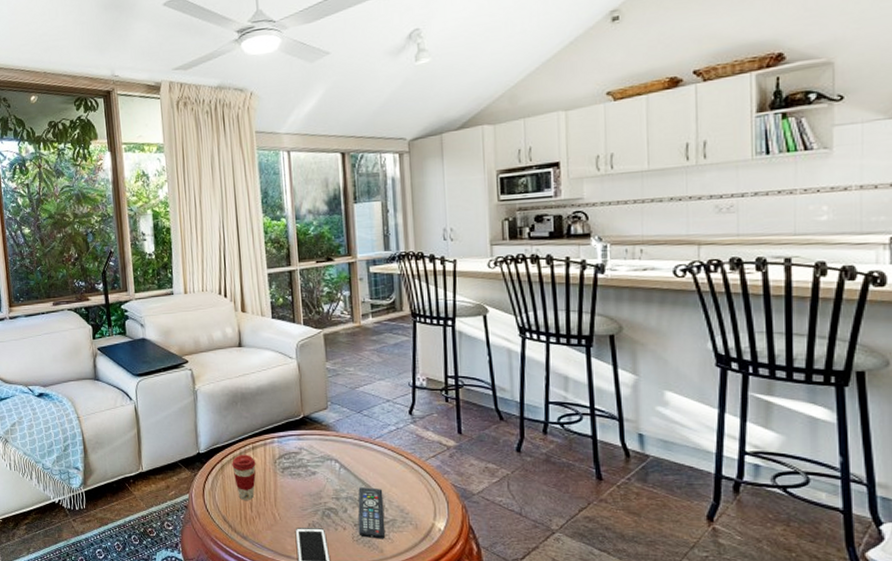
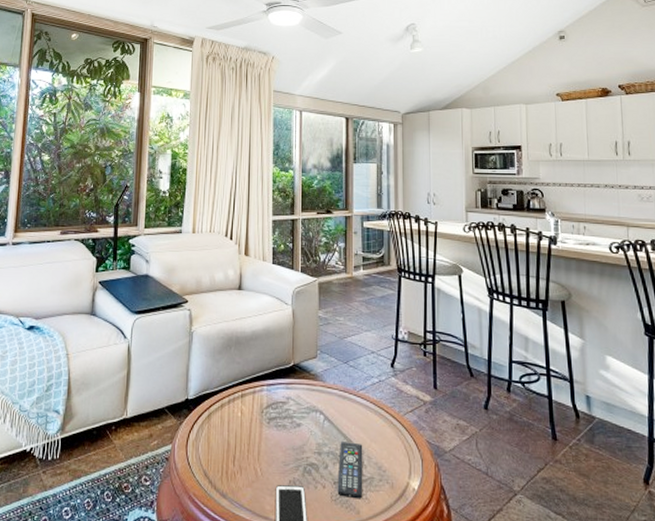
coffee cup: present [232,455,256,500] -> none [219,403,243,453]

